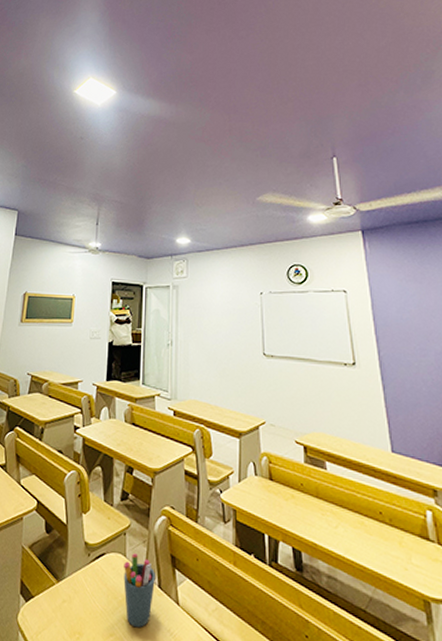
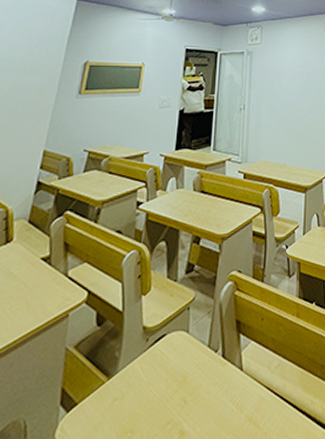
pen holder: present [123,553,155,628] -> none [185,327,219,407]

